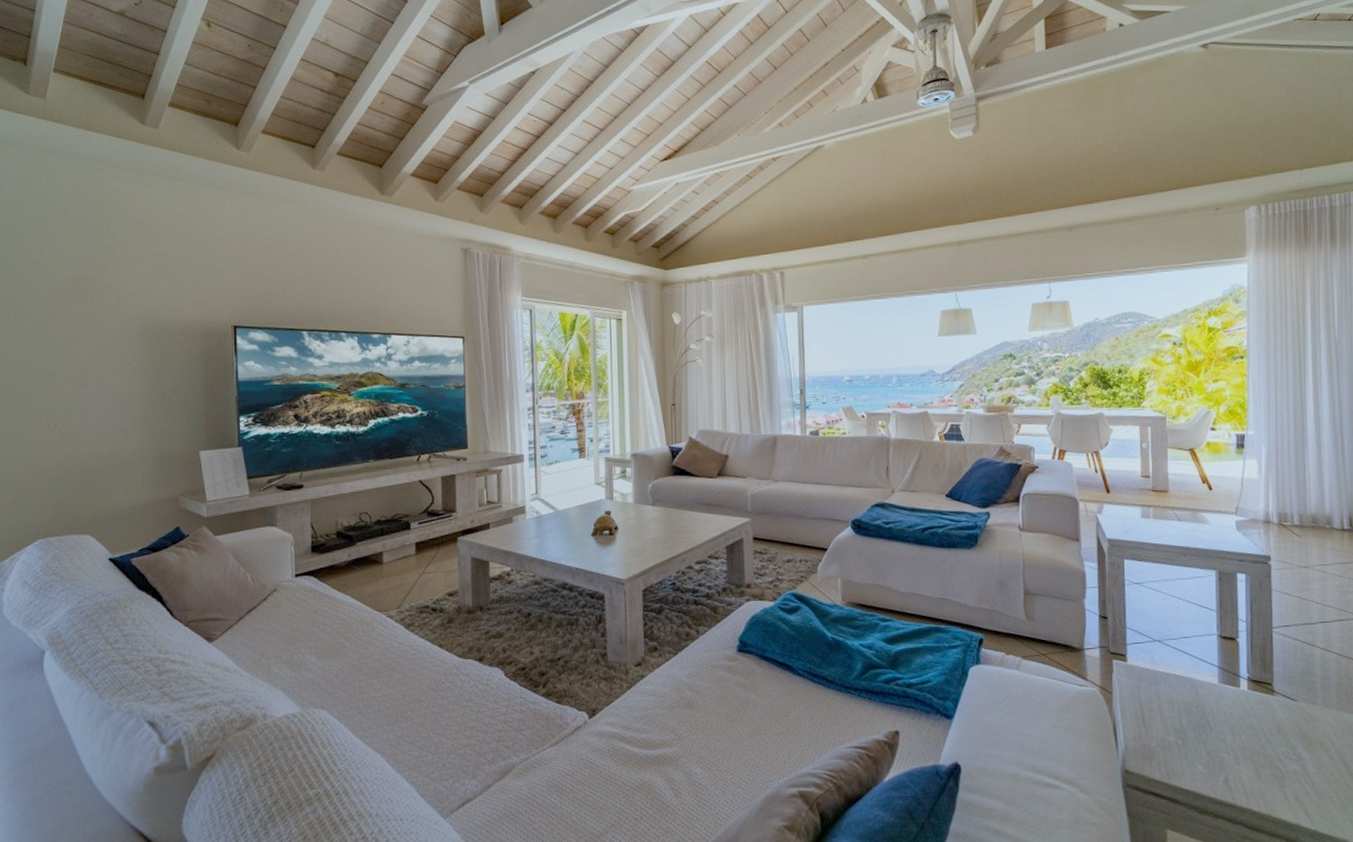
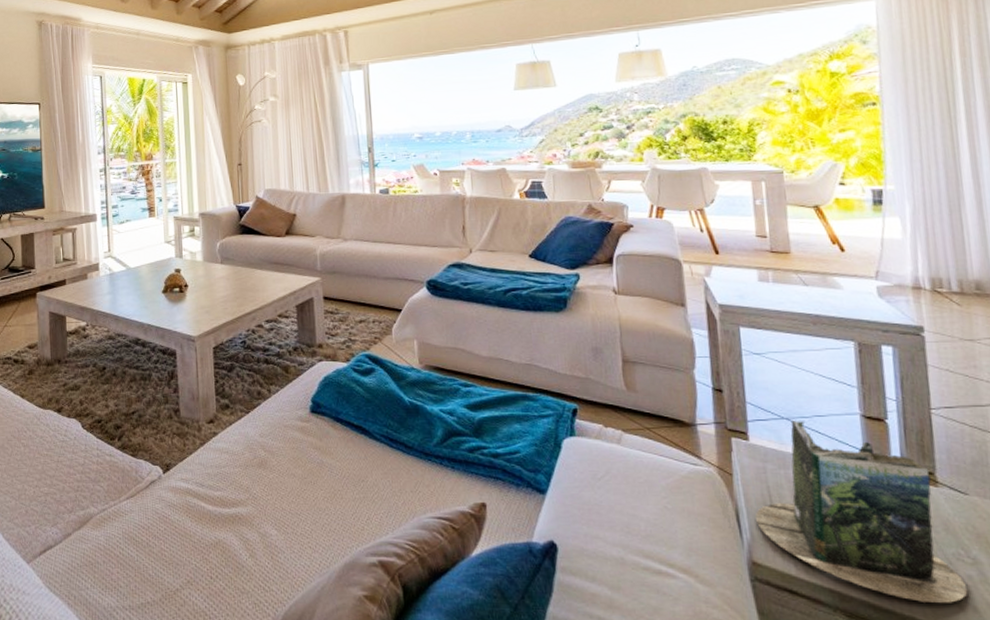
book: none [1129,641,1293,796] -> present [754,420,968,603]

